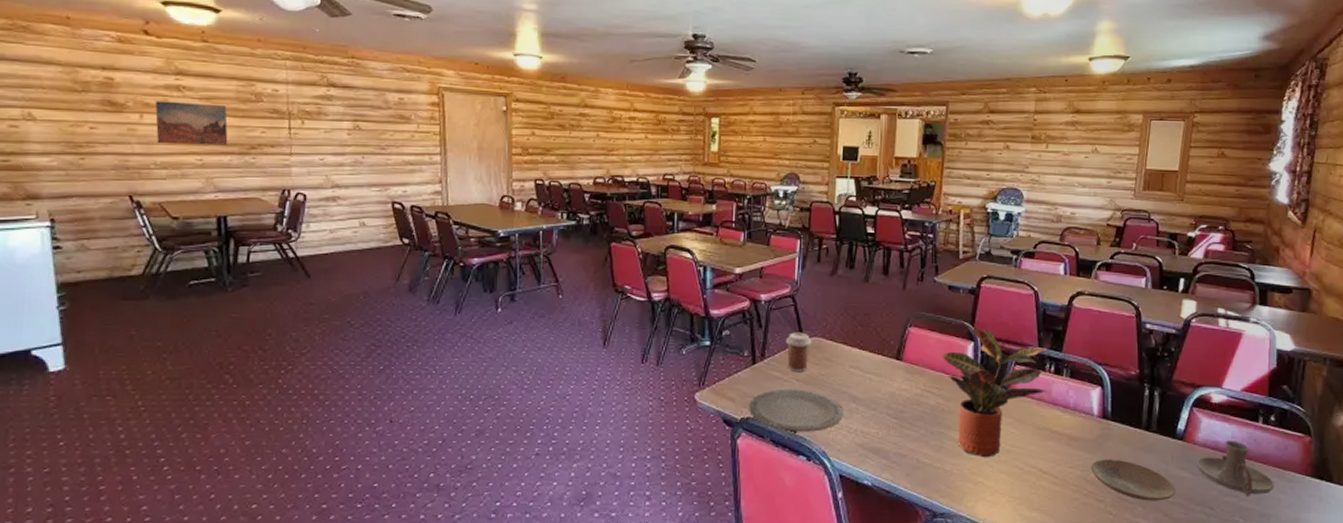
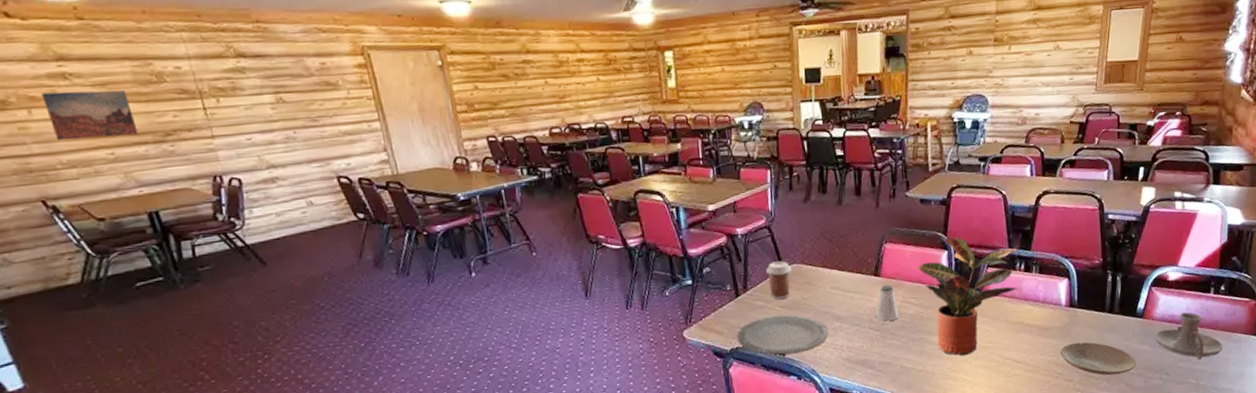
saltshaker: none [893,370,919,409] -> present [875,285,899,322]

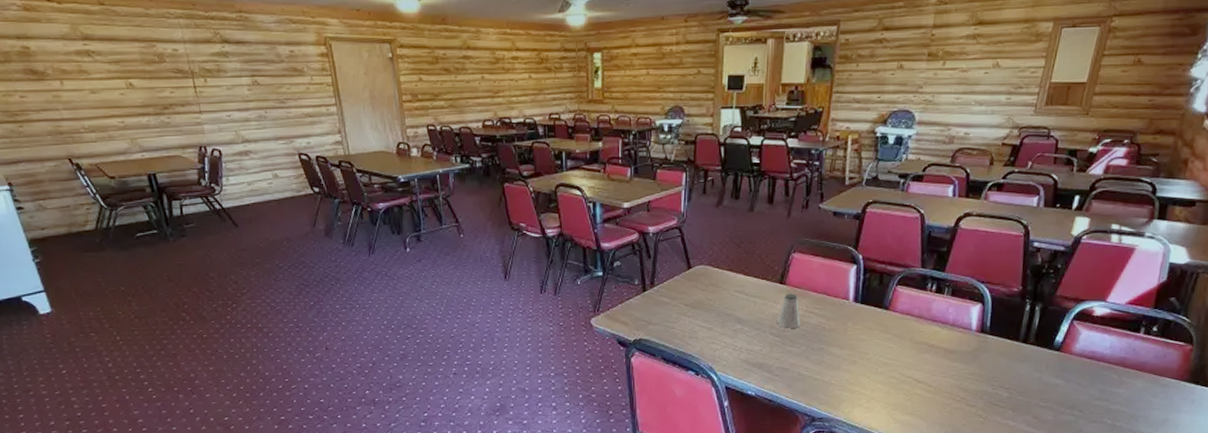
wall art: present [41,90,139,141] -> none [70,66,143,109]
plate: present [737,314,828,356] -> none [641,312,729,351]
coffee cup: present [766,261,792,300] -> none [674,261,699,298]
potted plant: present [917,235,1018,356] -> none [823,250,931,370]
plate: present [1060,342,1136,376] -> none [965,369,1047,406]
candle holder: present [1154,312,1223,360] -> none [1070,350,1148,400]

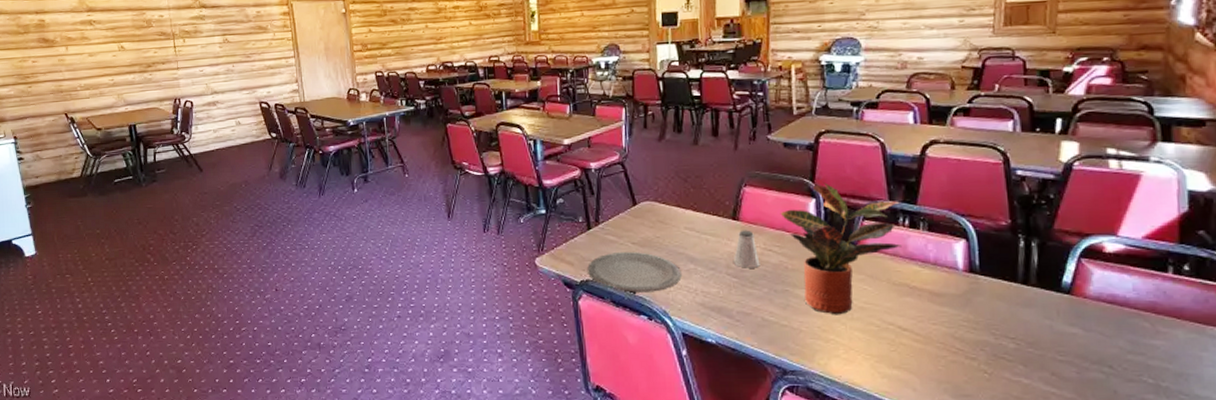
plate: none [641,312,729,351] -> present [587,251,682,293]
potted plant: none [823,250,931,370] -> present [780,183,902,315]

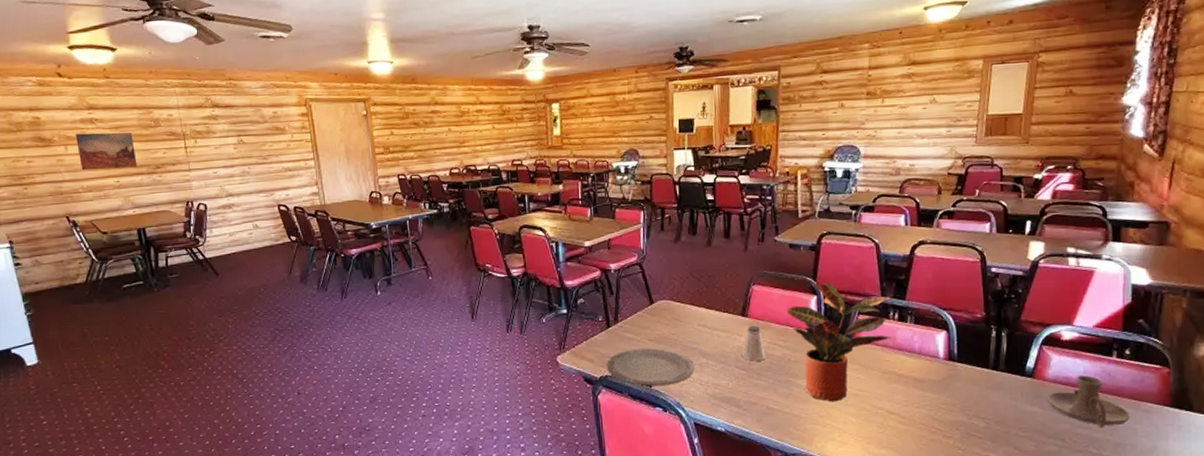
wall art: none [75,33,130,70] -> present [75,132,138,171]
candle holder: none [1088,293,1193,354] -> present [1046,375,1130,428]

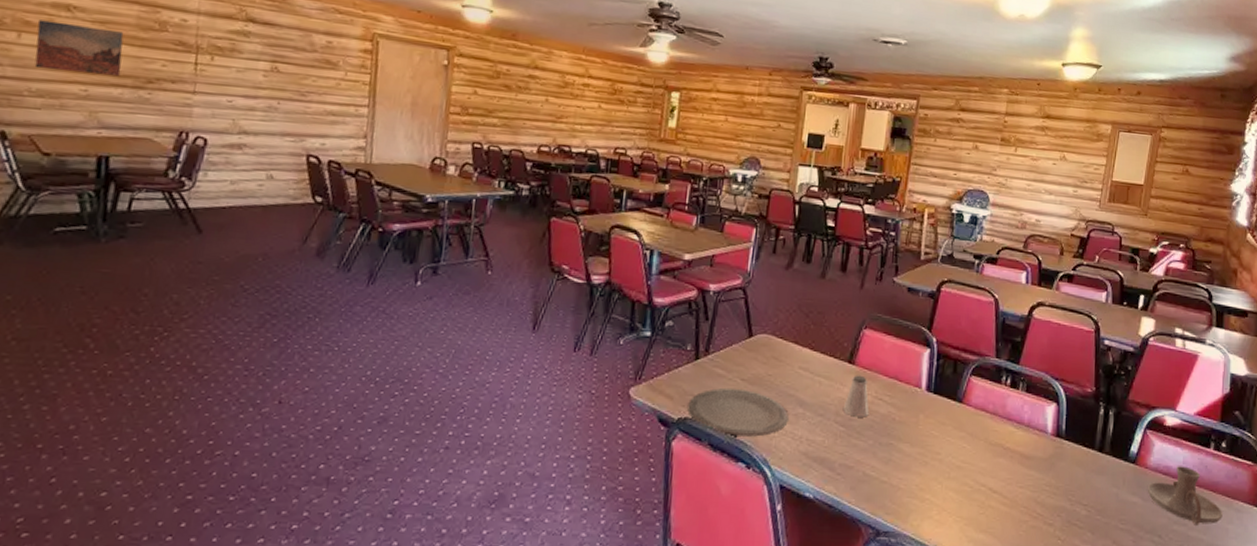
potted plant: present [785,281,892,402] -> none [895,332,1005,474]

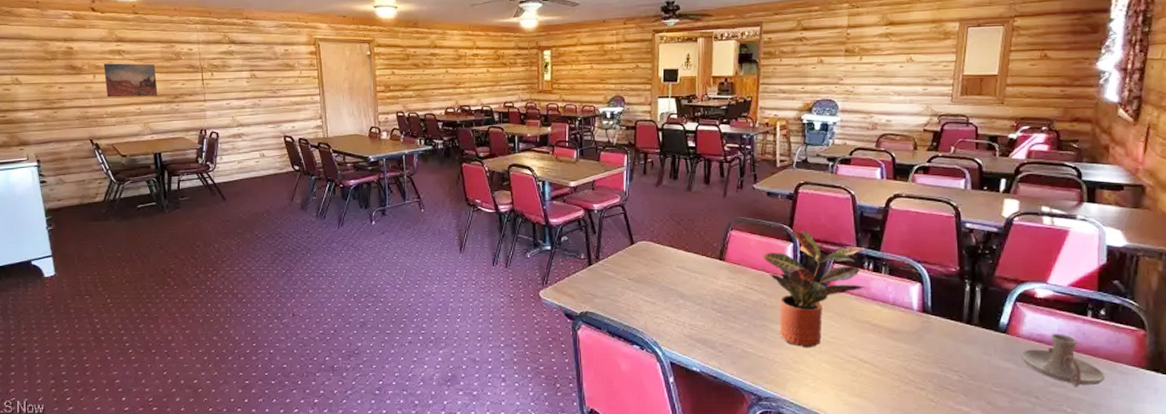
plate: present [687,387,789,437] -> none [587,286,672,324]
saltshaker: present [843,375,869,418] -> none [718,269,742,304]
potted plant: none [895,332,1005,474] -> present [761,229,866,348]

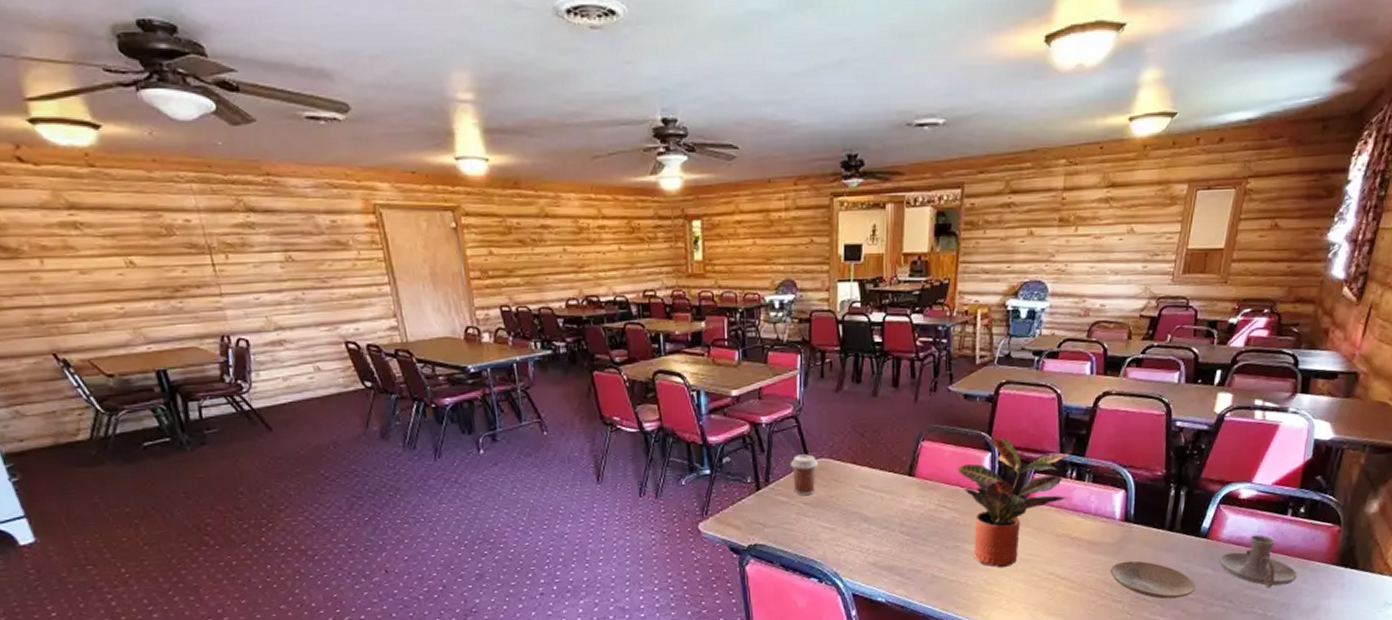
wall art: present [103,63,158,98] -> none [52,241,148,293]
coffee cup: none [618,237,641,273] -> present [791,454,819,496]
plate: none [911,350,999,390] -> present [1110,560,1196,599]

